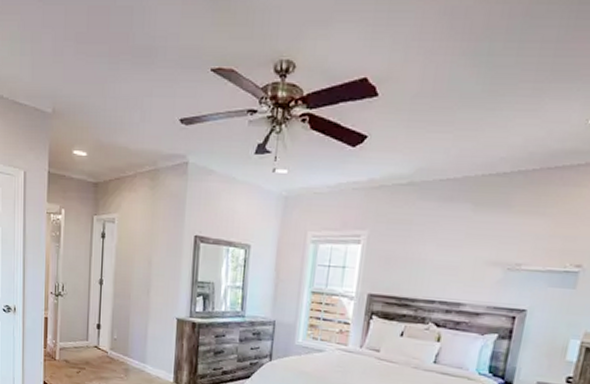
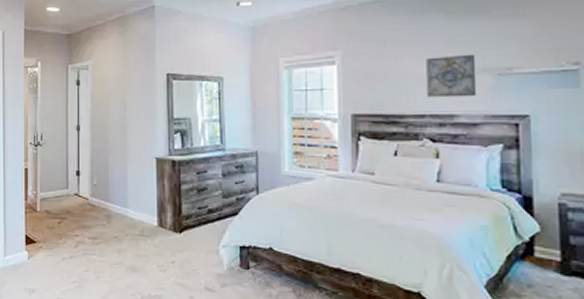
wall art: none [440,246,492,289] -> present [426,54,477,98]

